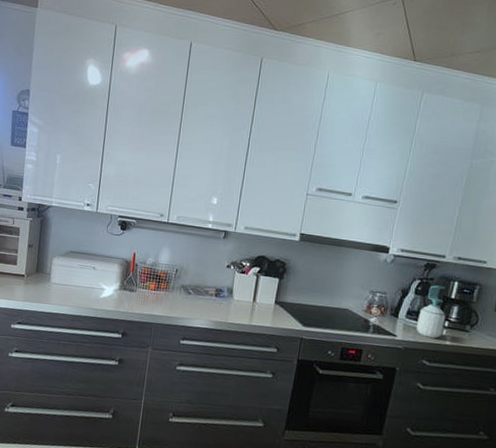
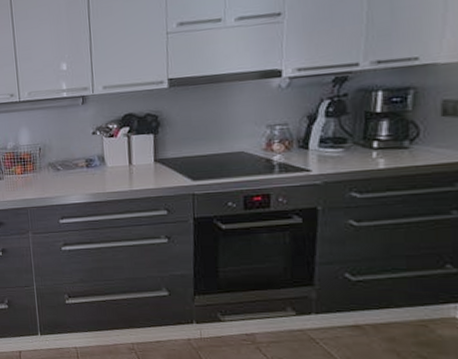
soap bottle: present [416,285,446,338] -> none [334,100,374,165]

